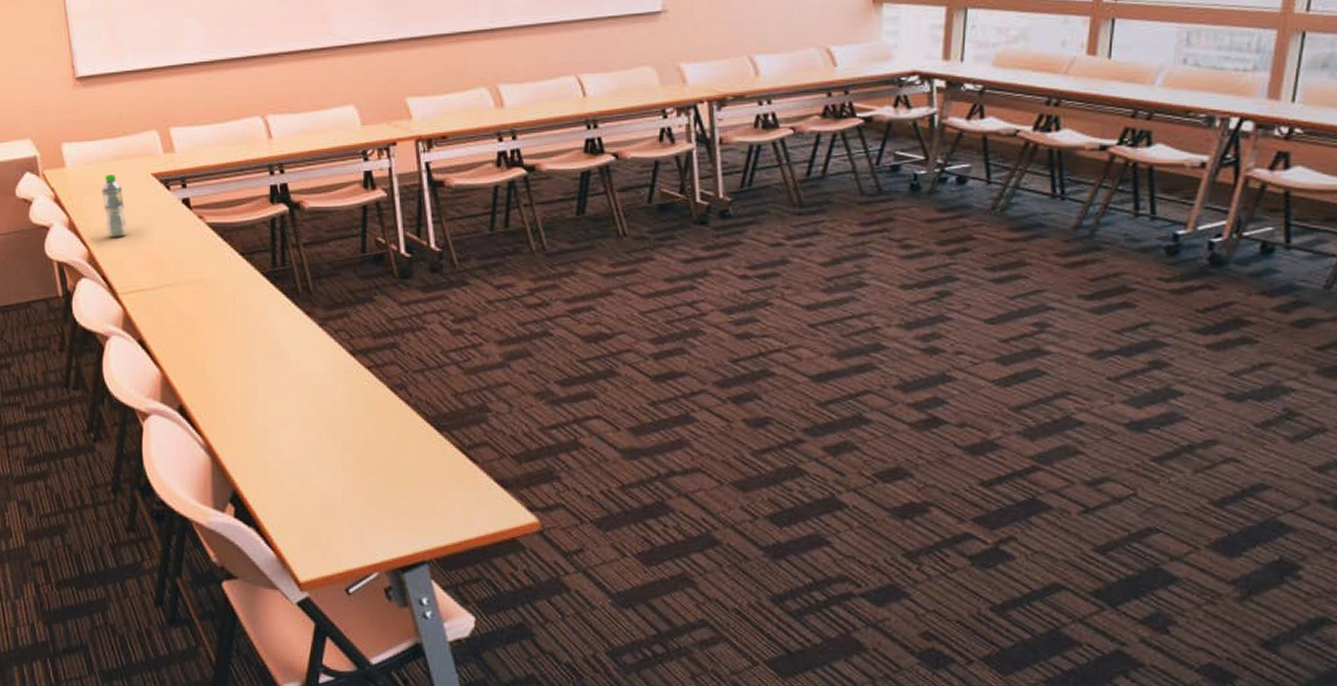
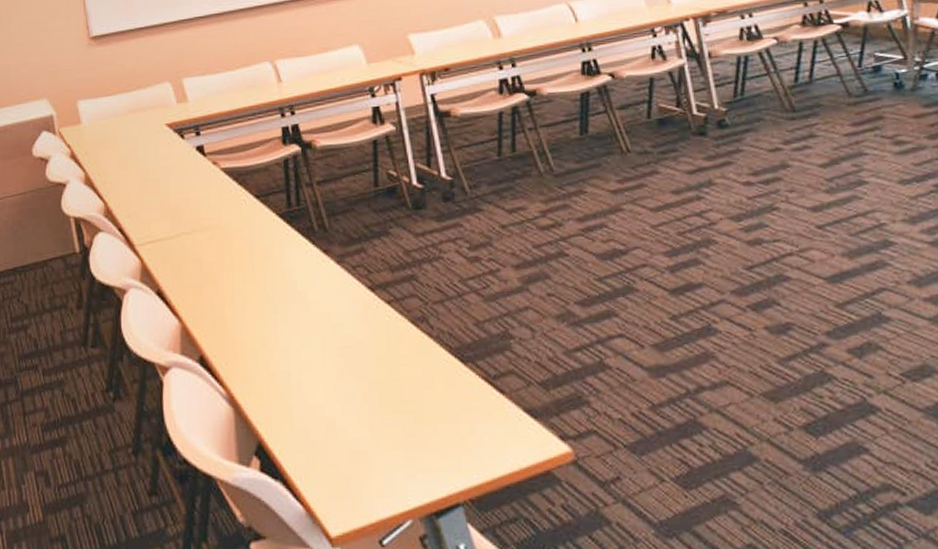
water bottle: present [101,175,127,237] -> none [117,128,143,189]

